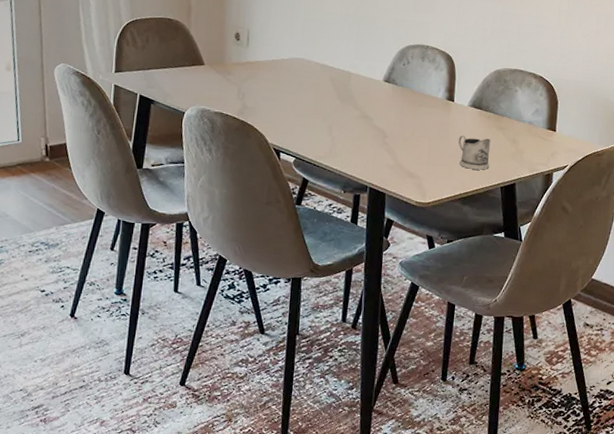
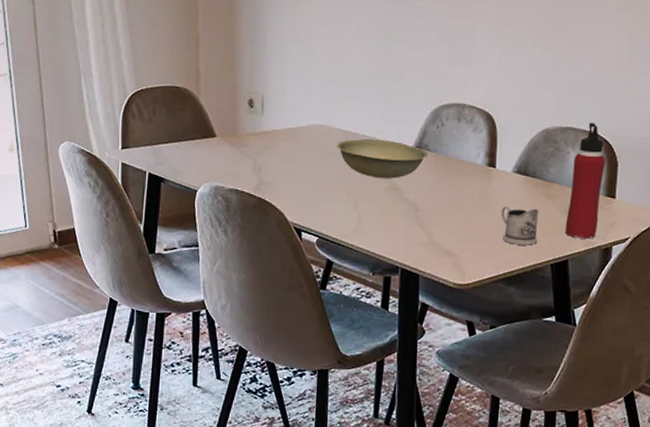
bowl: none [314,72,395,108] -> present [337,138,428,179]
water bottle: none [513,66,548,166] -> present [565,123,606,239]

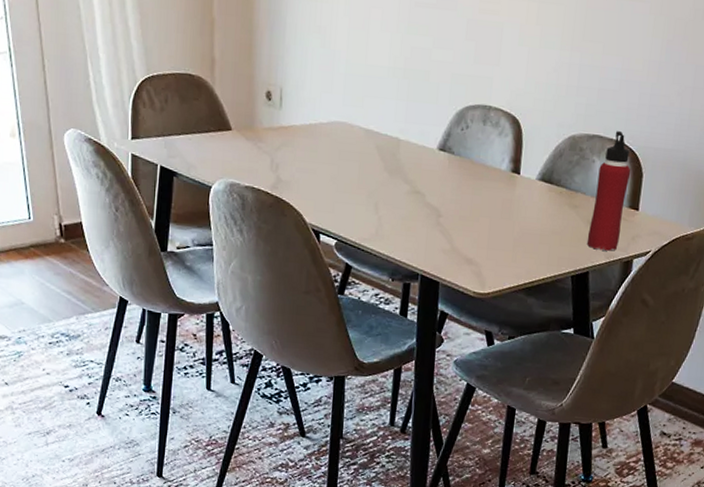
bowl: present [337,138,428,179] -> none [358,138,452,182]
tea glass holder: present [500,206,539,246] -> none [523,214,562,256]

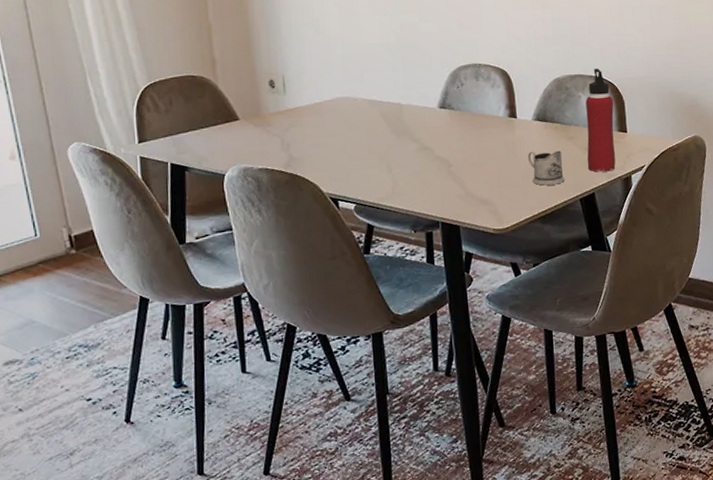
tea glass holder: none [523,214,562,256] -> present [527,150,564,186]

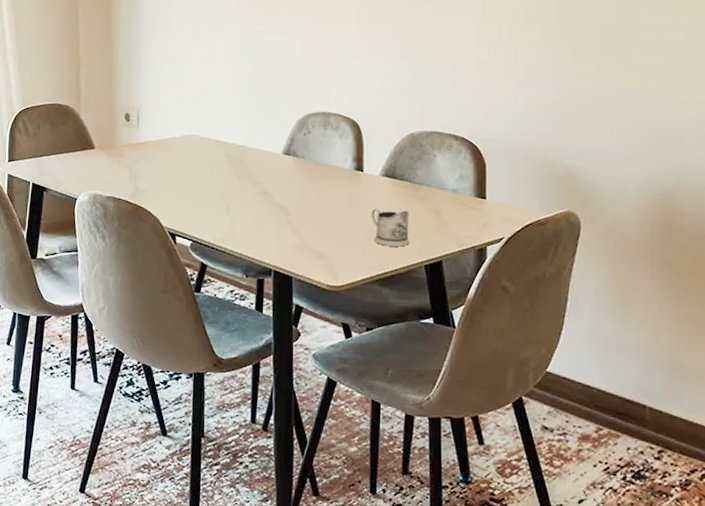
water bottle: present [585,68,616,172] -> none [437,127,474,240]

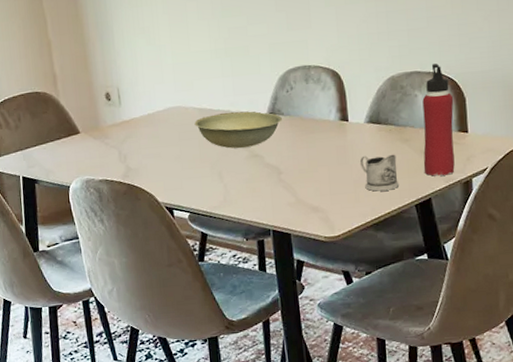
bowl: none [208,147,296,184] -> present [194,111,282,149]
water bottle: none [437,127,474,240] -> present [422,63,455,176]

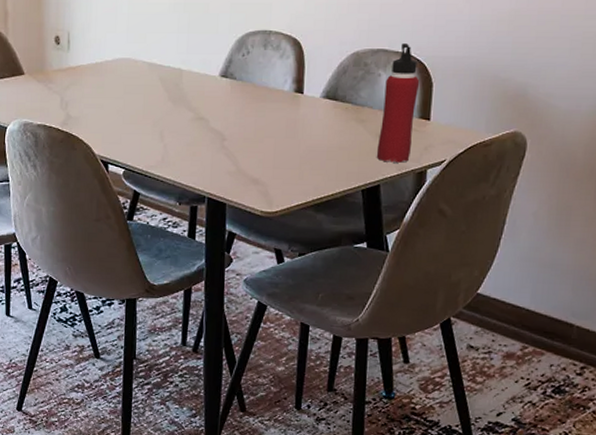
bowl: present [194,111,282,149] -> none [142,70,234,109]
tea glass holder: present [359,154,399,192] -> none [309,132,349,171]

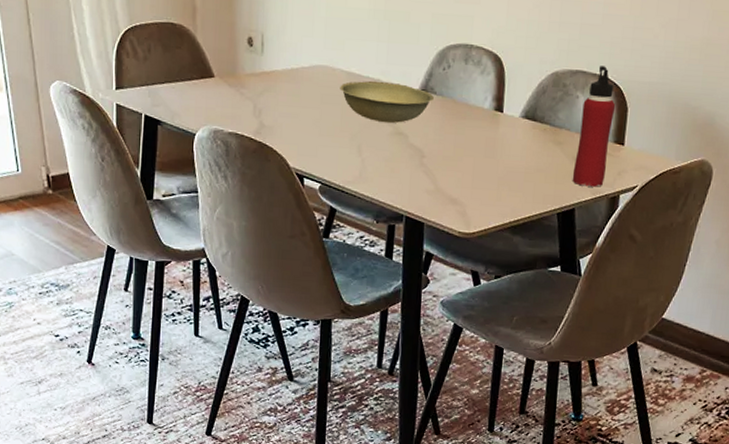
bowl: none [142,70,234,109] -> present [340,80,434,123]

